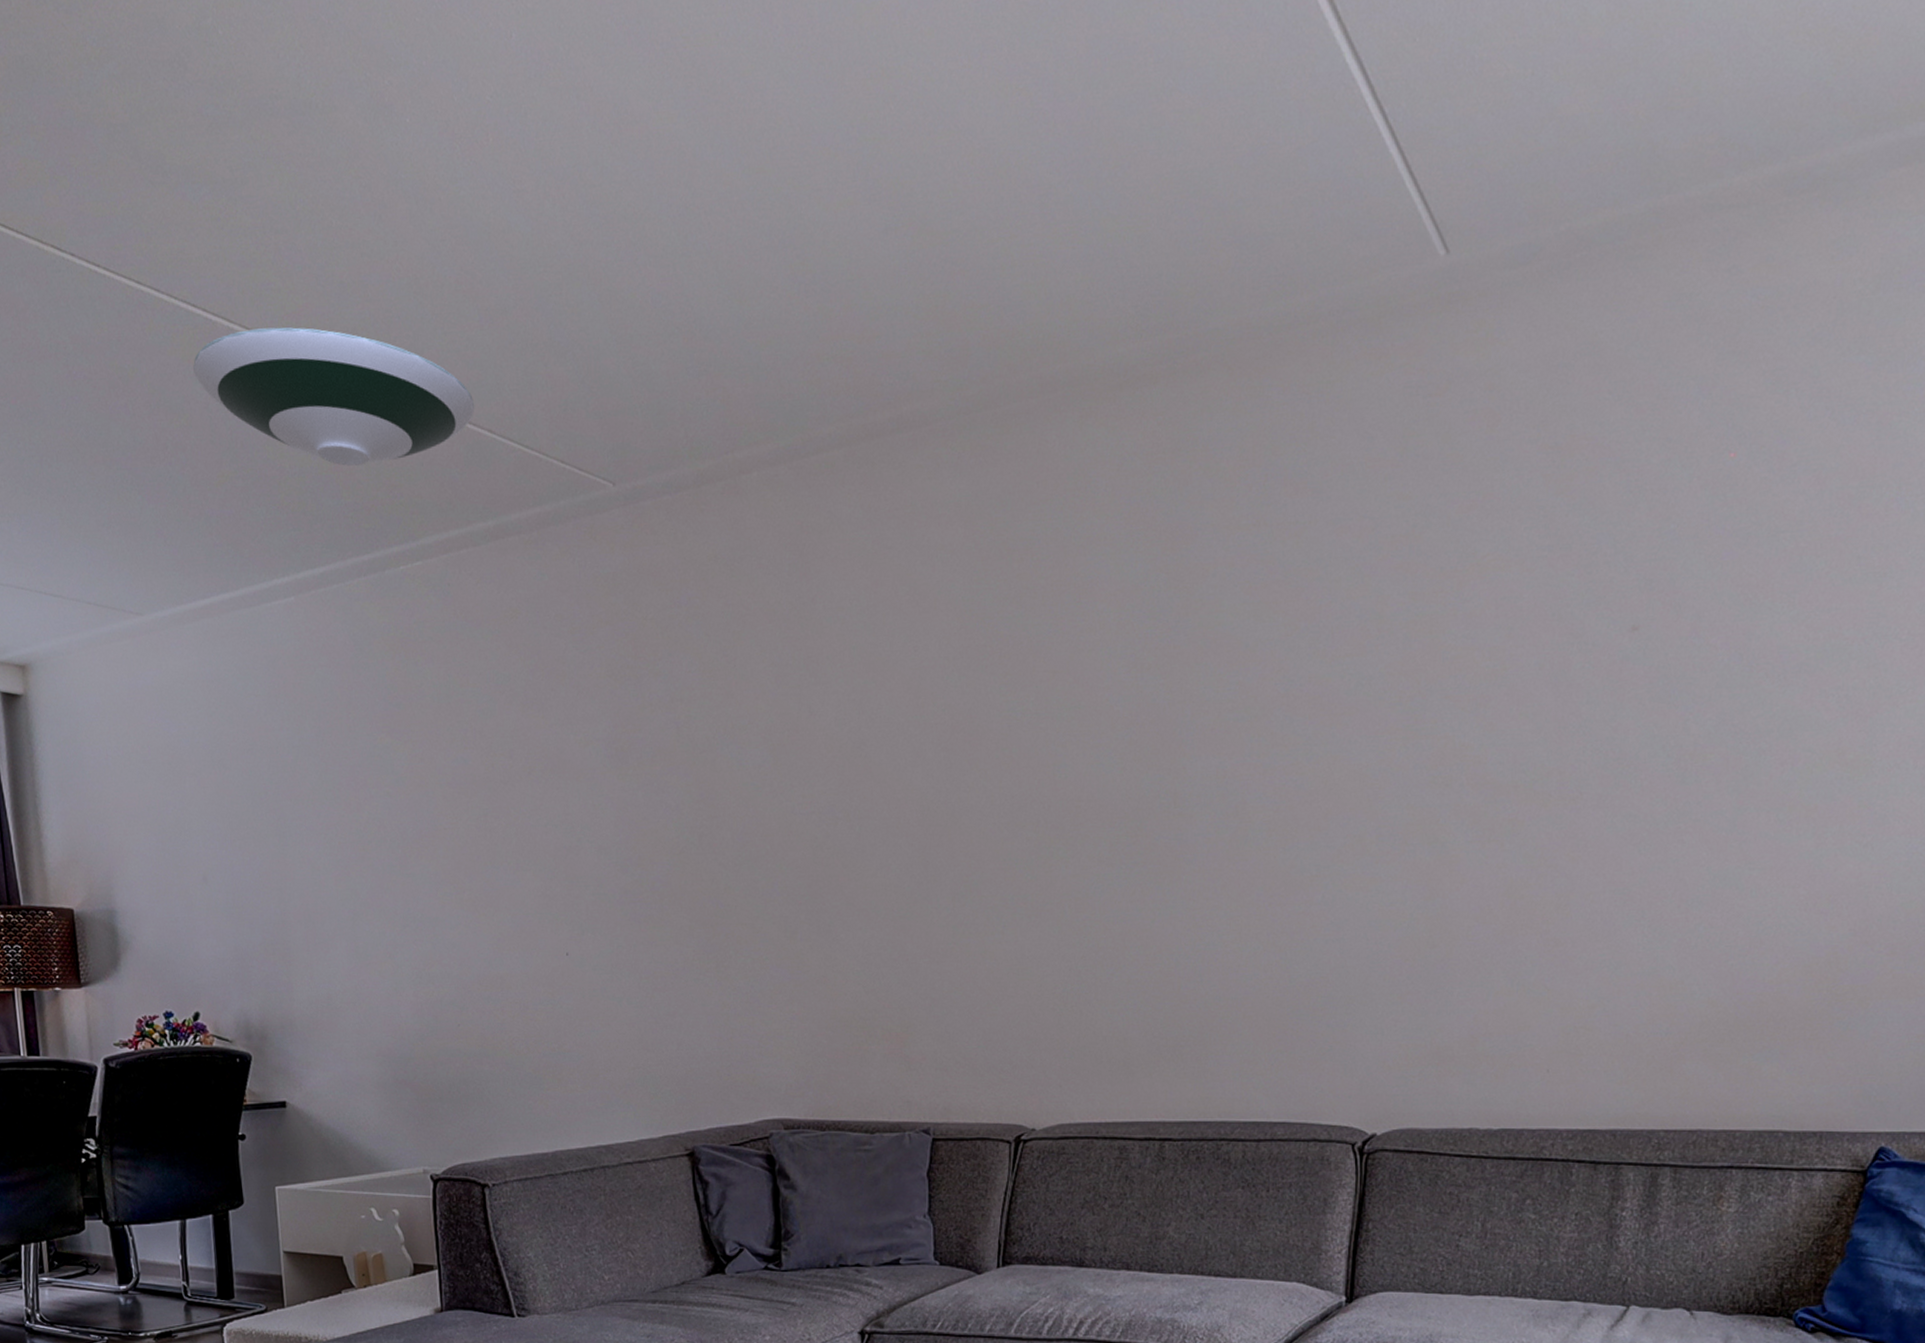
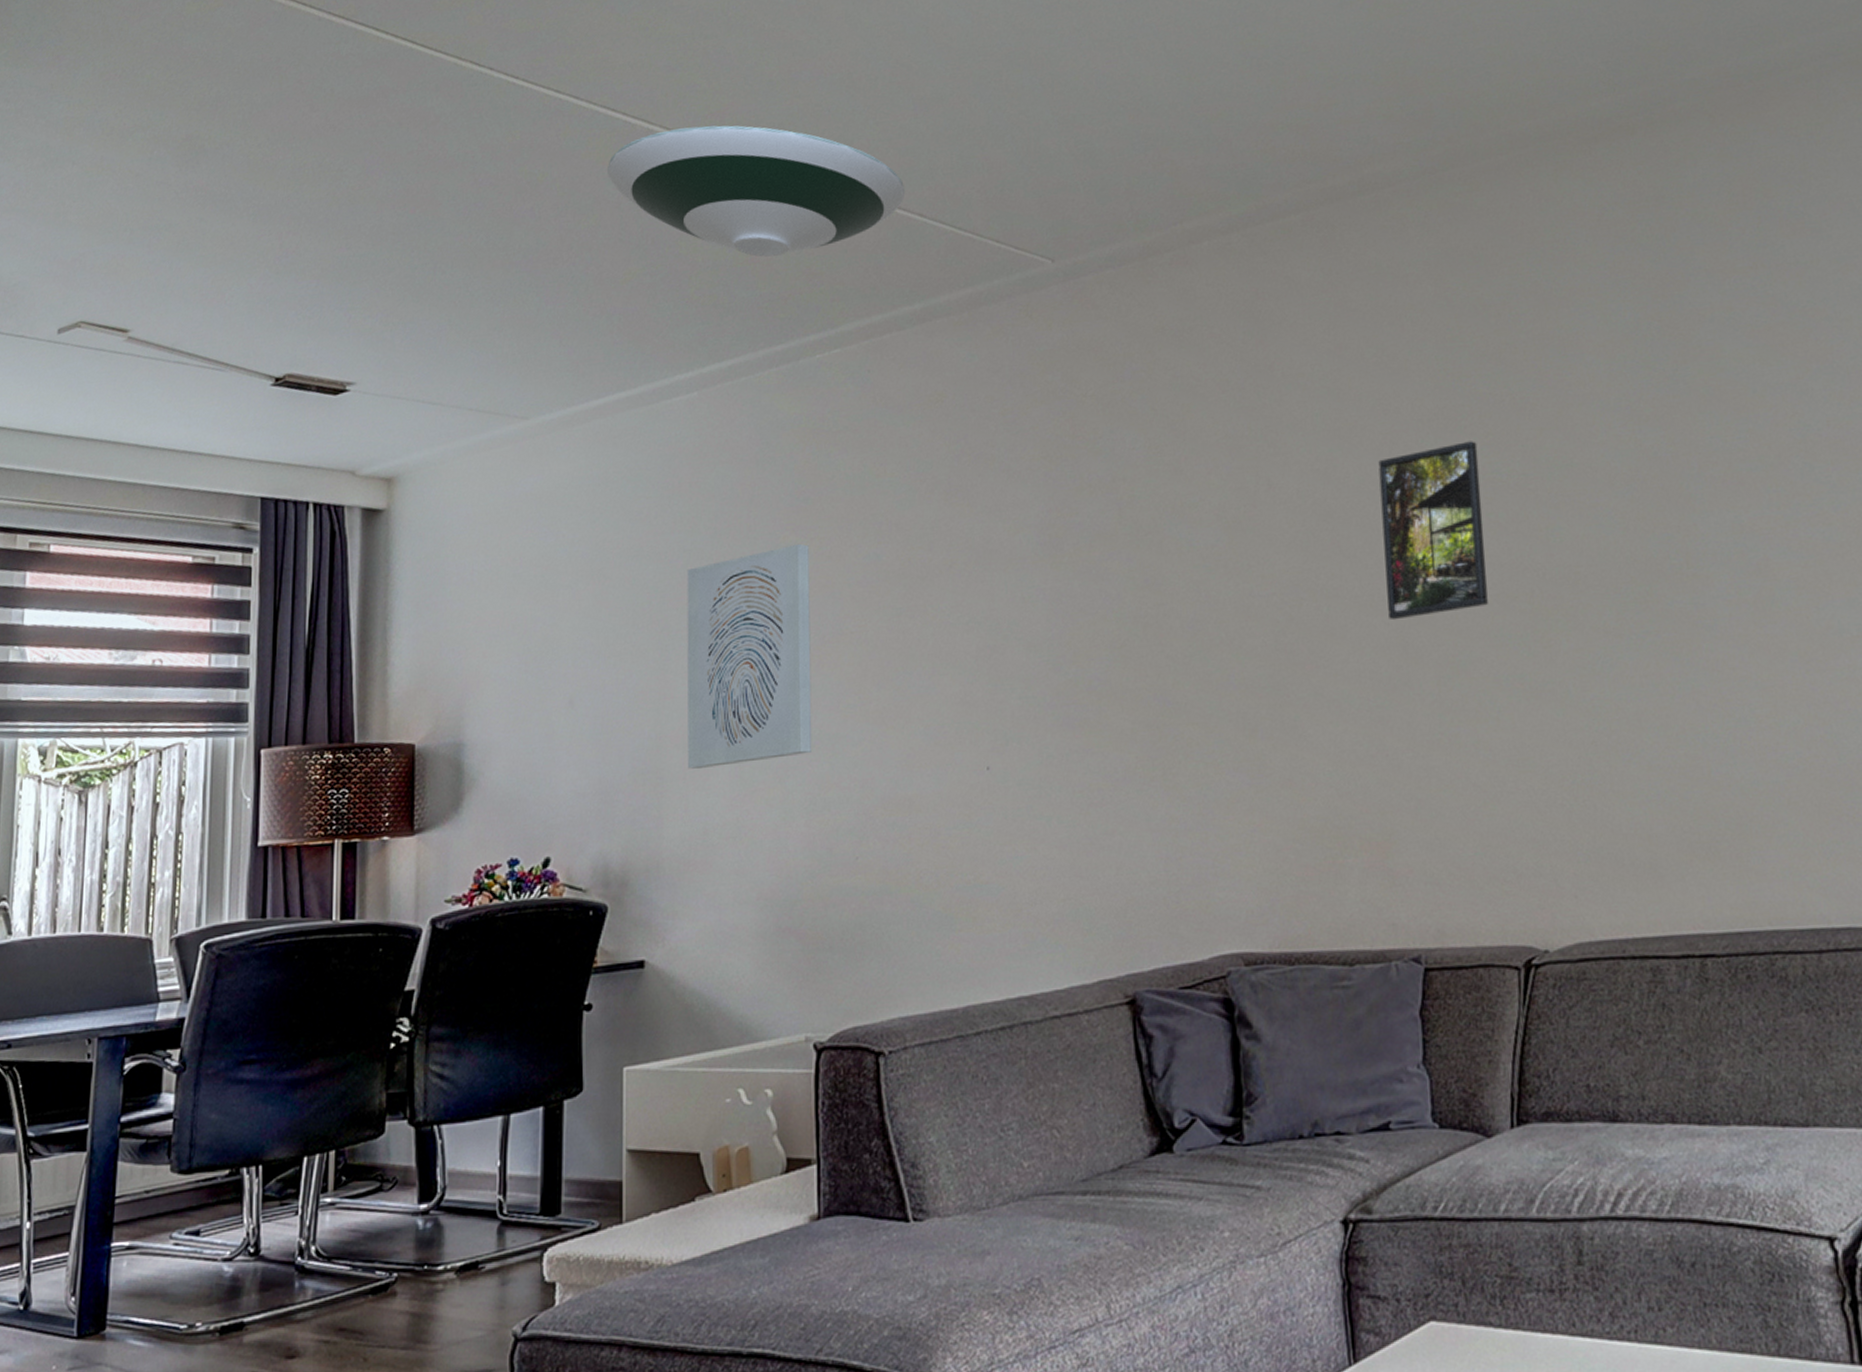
wall art: none [296,745,416,942] -> present [687,543,813,769]
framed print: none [908,680,999,842] -> present [1378,441,1488,621]

